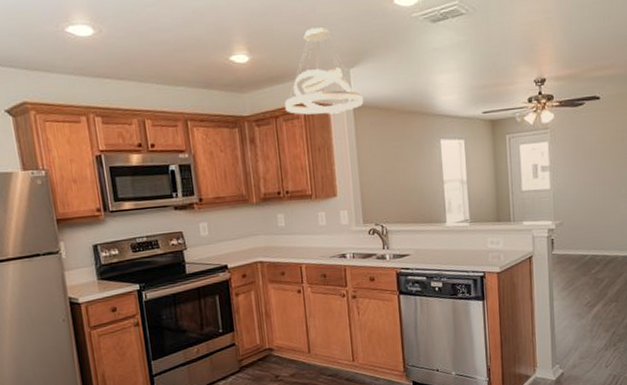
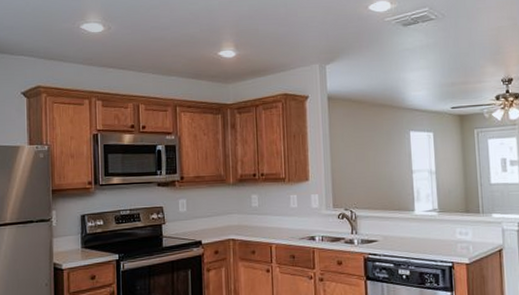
pendant light: present [284,27,364,115] -> none [264,29,338,105]

